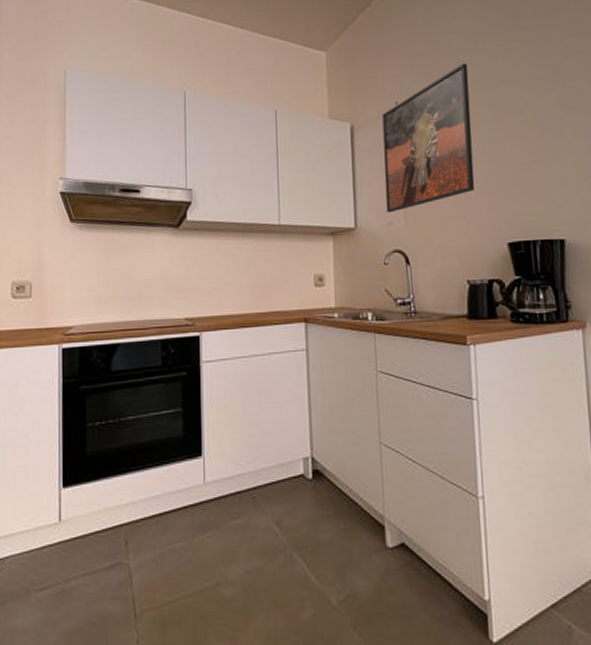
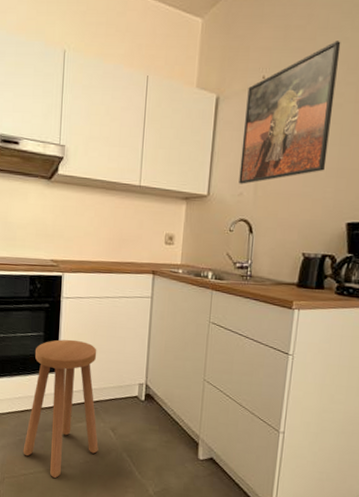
stool: none [165,412,262,601] -> present [23,339,99,478]

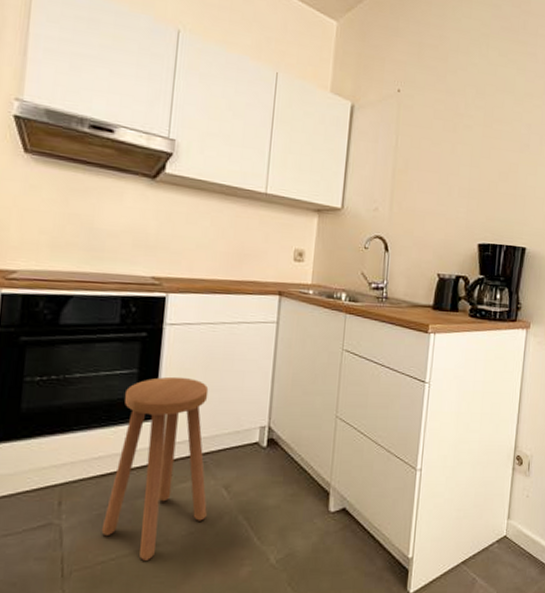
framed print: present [239,41,341,184] -> none [374,64,470,199]

